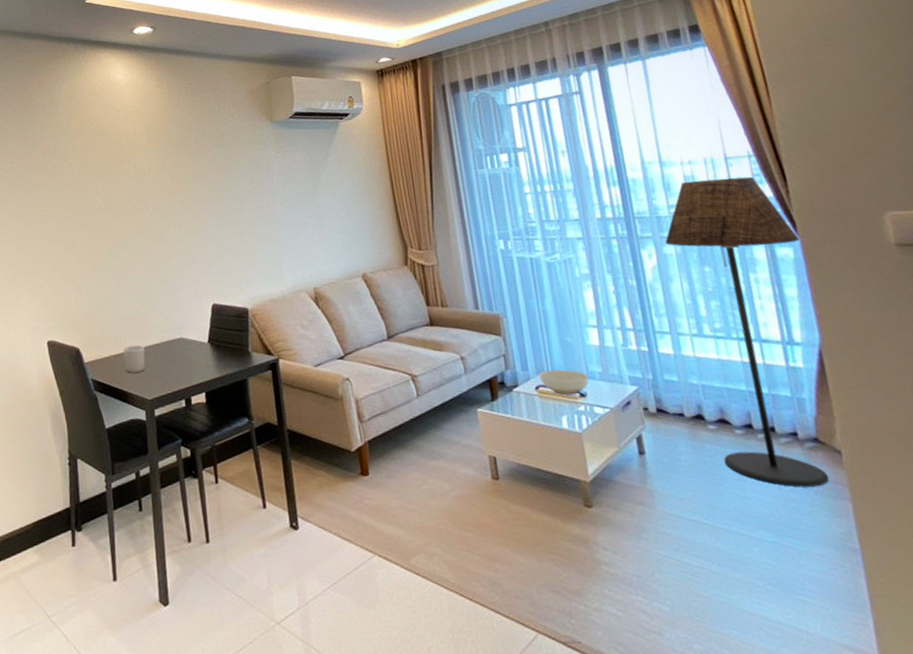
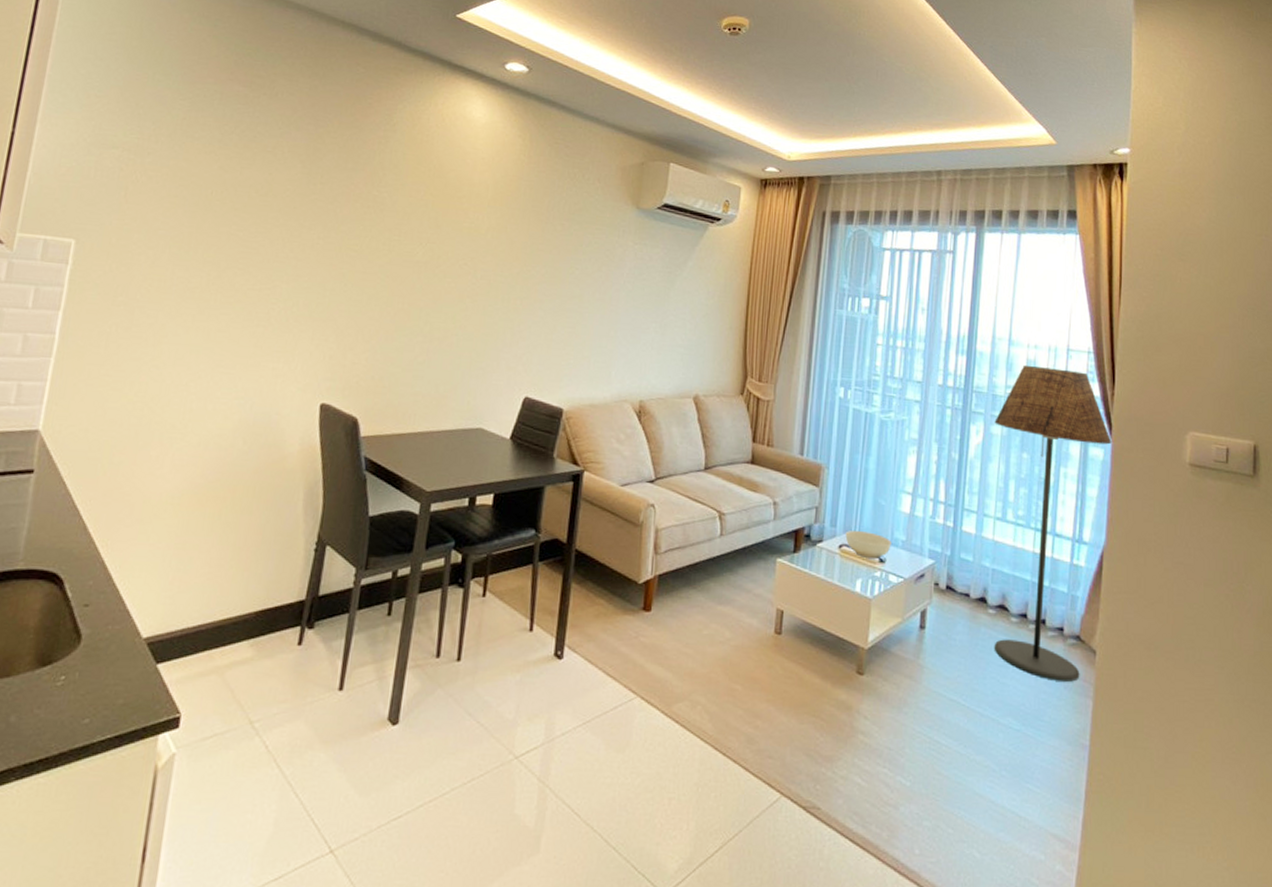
mug: present [122,344,146,373] -> none [407,426,436,459]

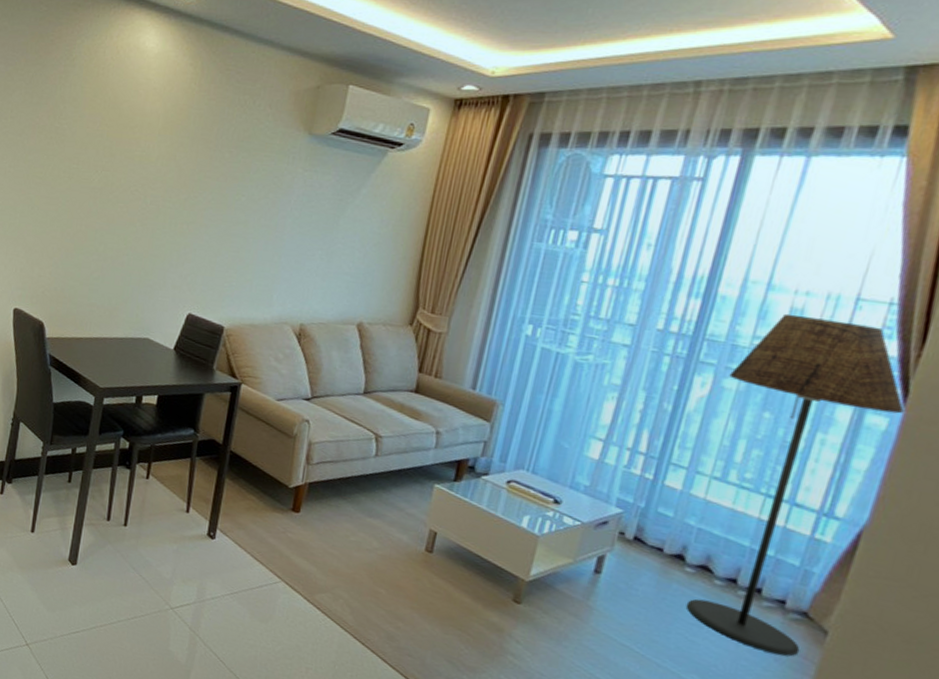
bowl: present [845,531,891,560] -> none [515,468,571,500]

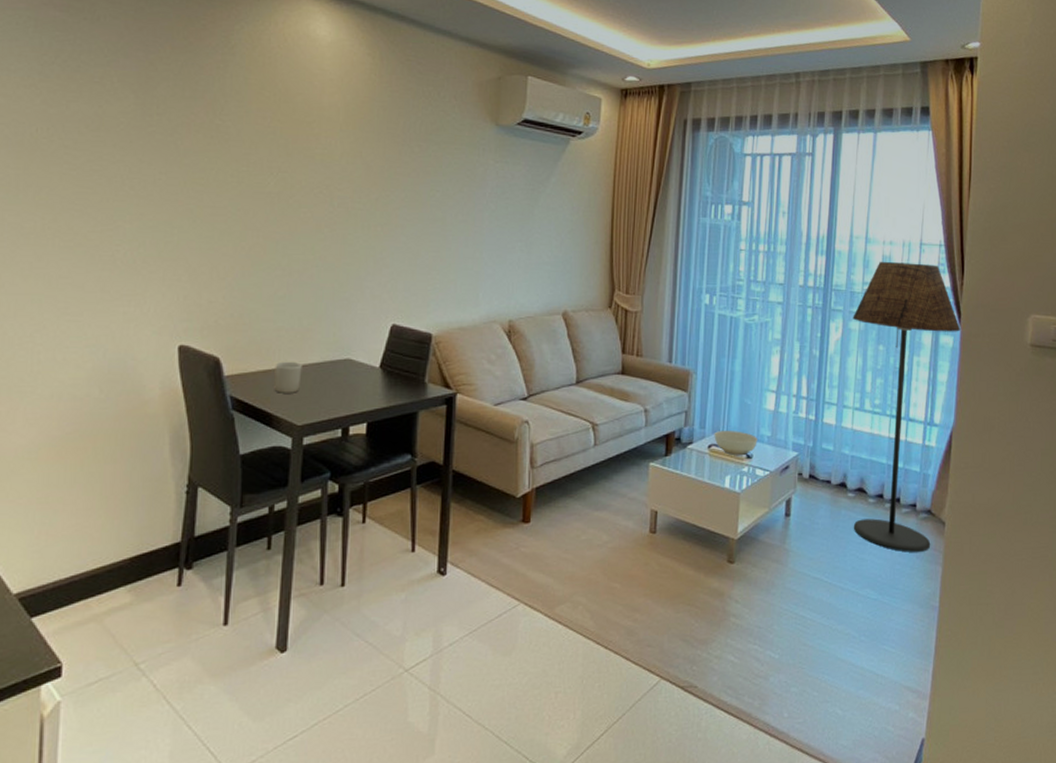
mug: none [84,332,108,360] -> present [274,361,302,393]
bowl: none [515,468,571,500] -> present [714,431,758,456]

